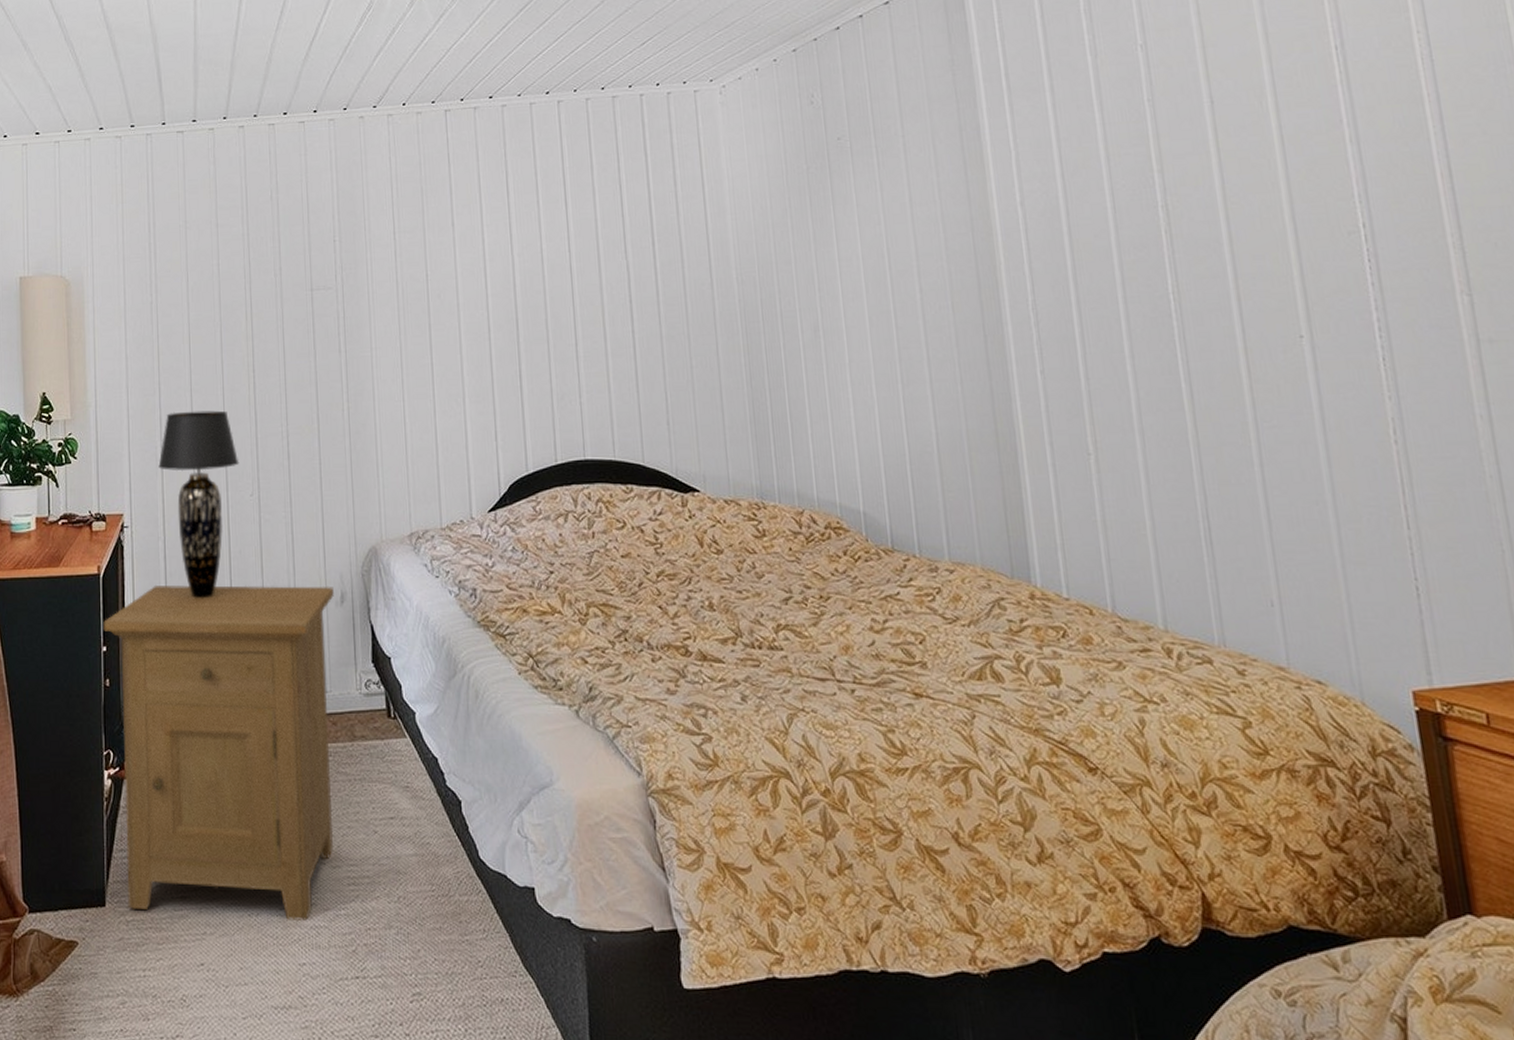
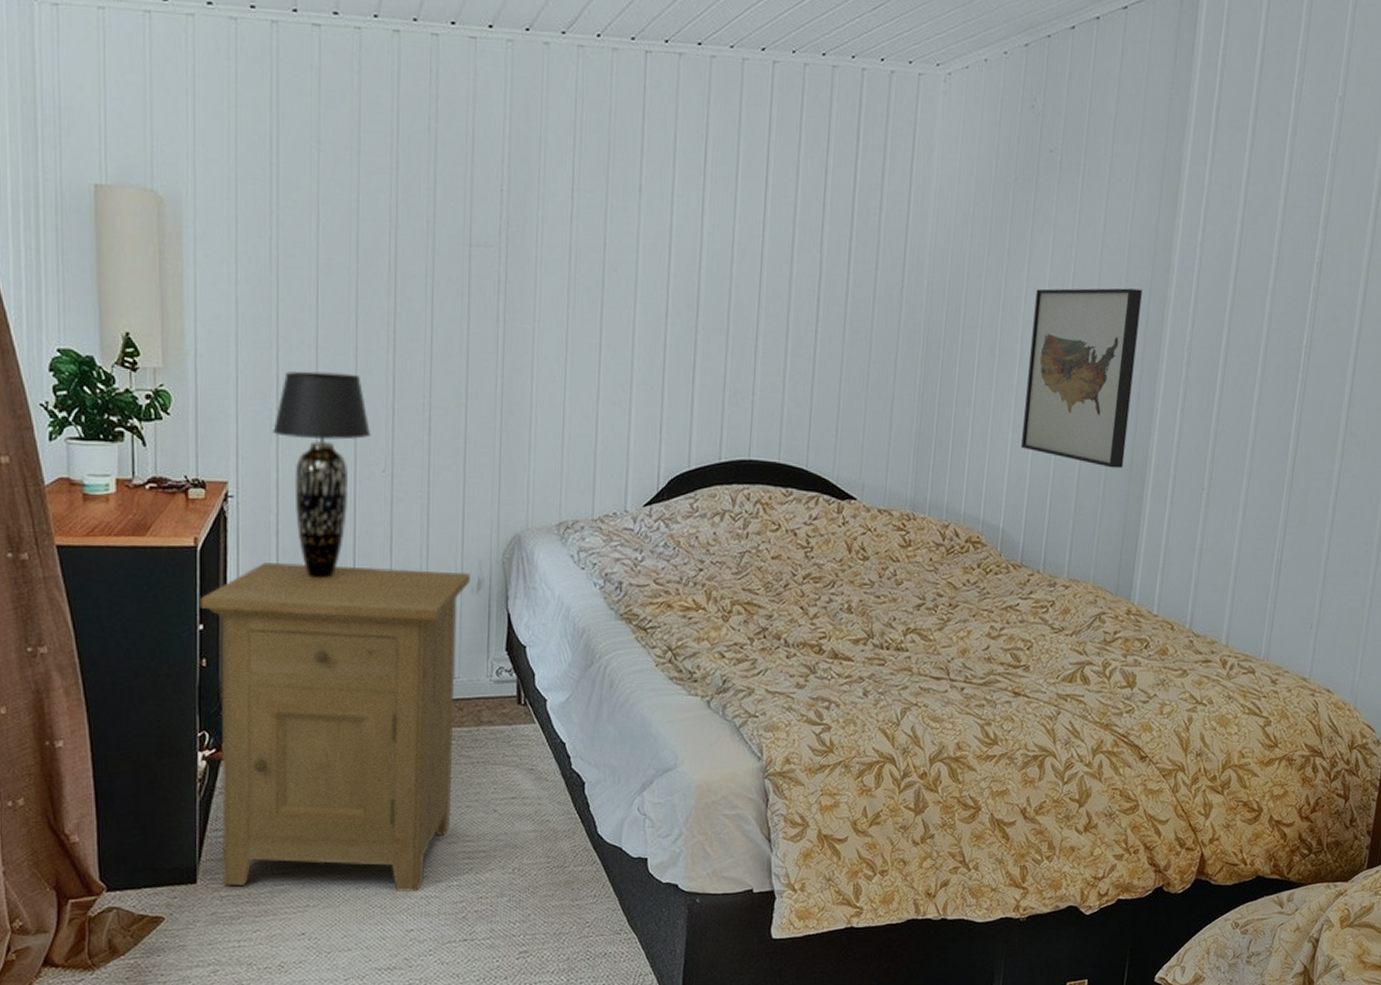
wall art: none [851,255,988,439] -> present [1021,288,1142,469]

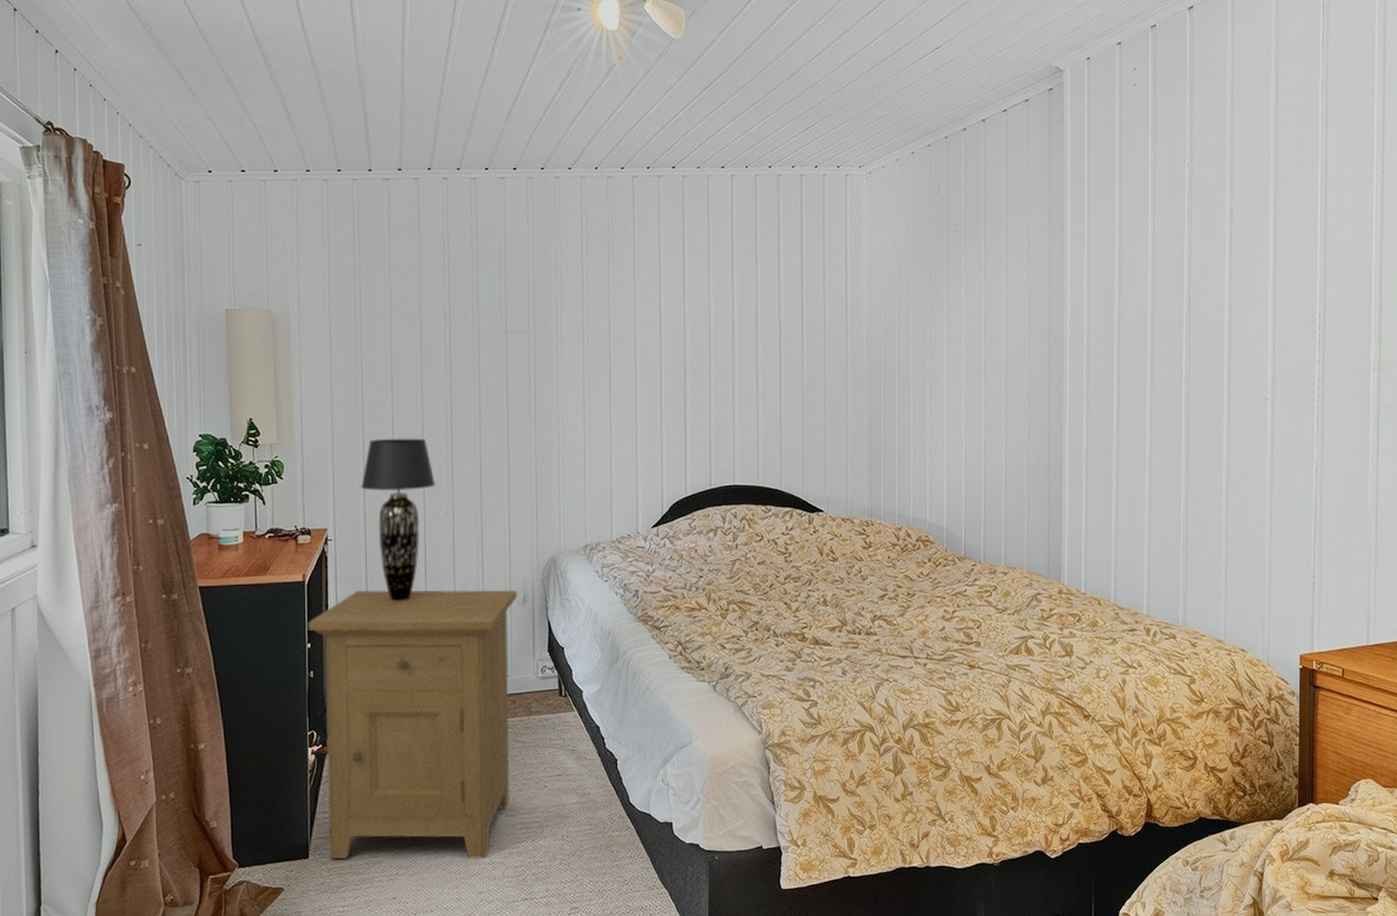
wall art: present [1021,288,1142,469] -> none [955,326,1043,472]

